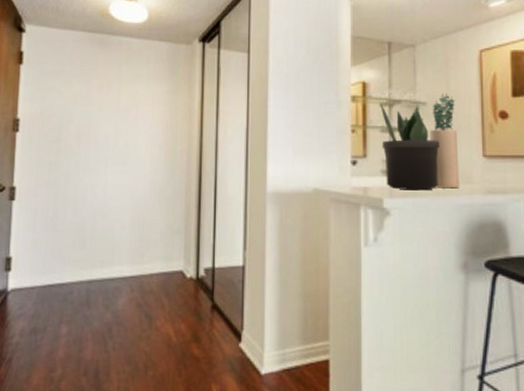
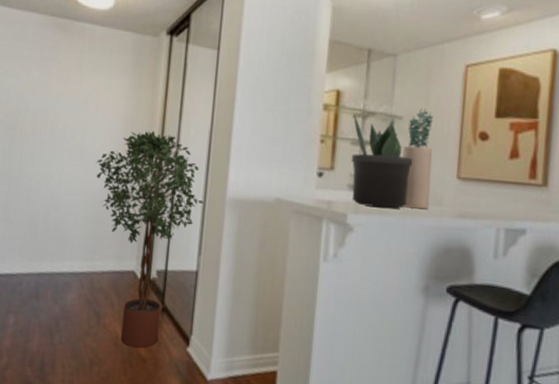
potted tree: none [138,132,245,348] -> present [95,130,204,348]

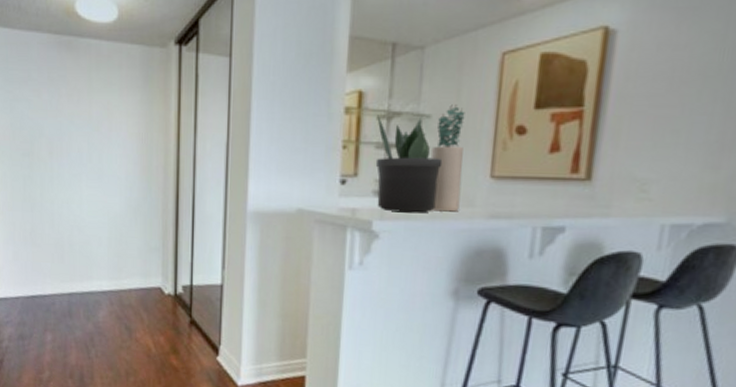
potted tree: present [95,130,204,348] -> none [114,147,225,359]

